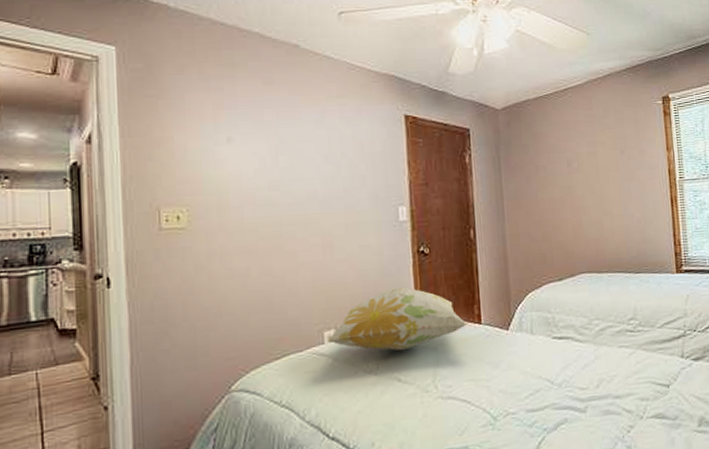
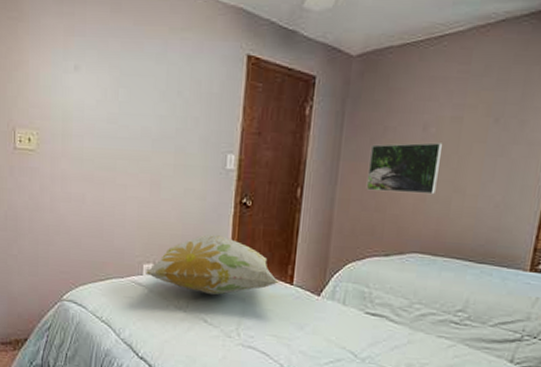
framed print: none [528,175,589,224] -> present [366,142,442,195]

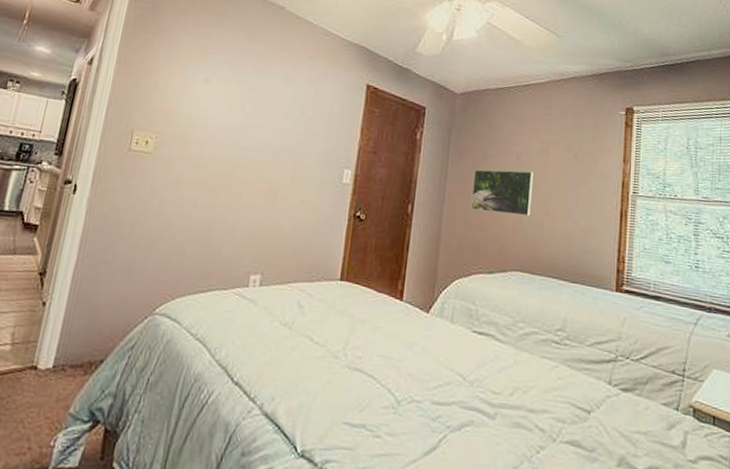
decorative pillow: present [146,234,280,295] -> none [252,246,390,311]

